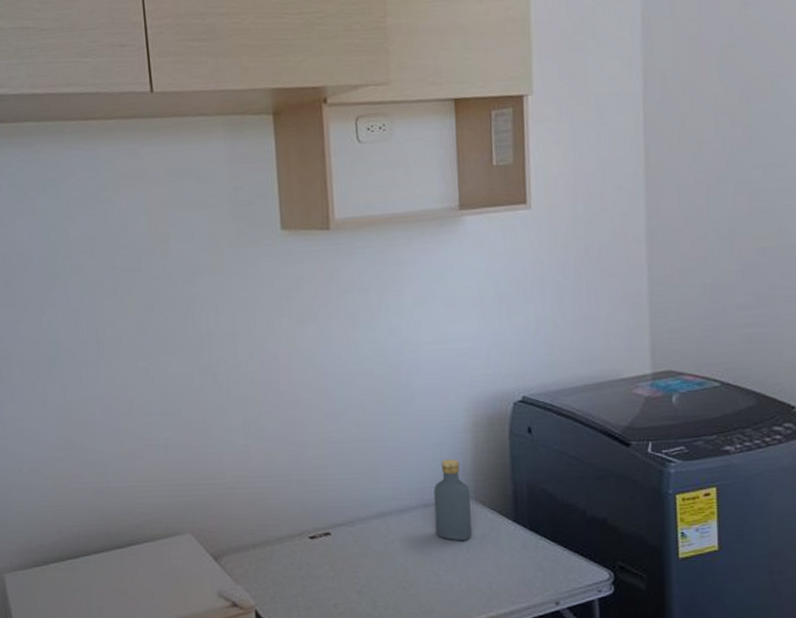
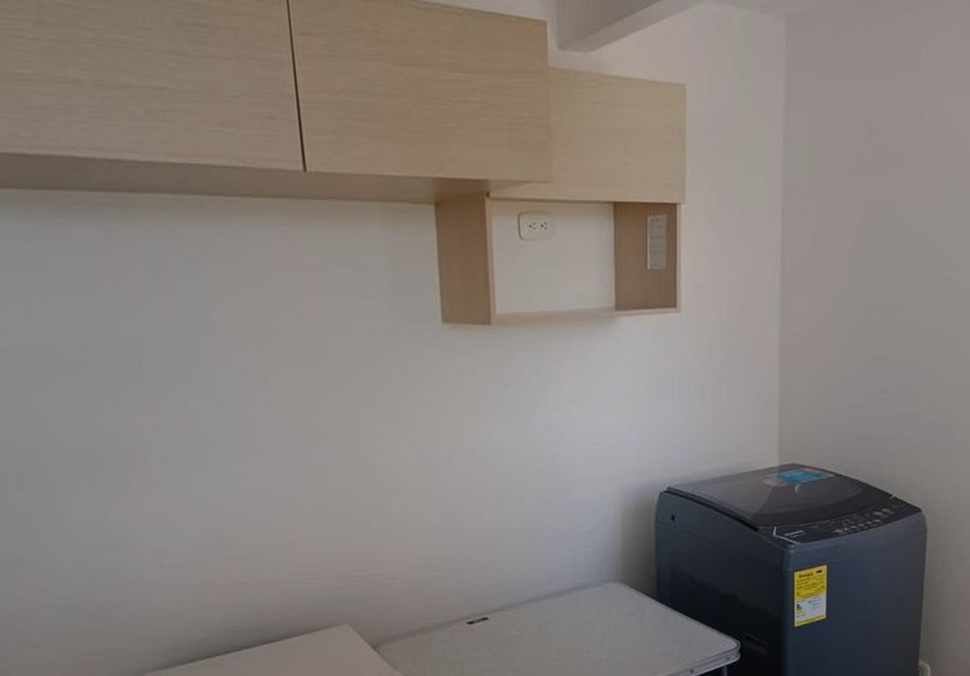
vodka: present [433,459,472,541] -> none [585,545,619,621]

